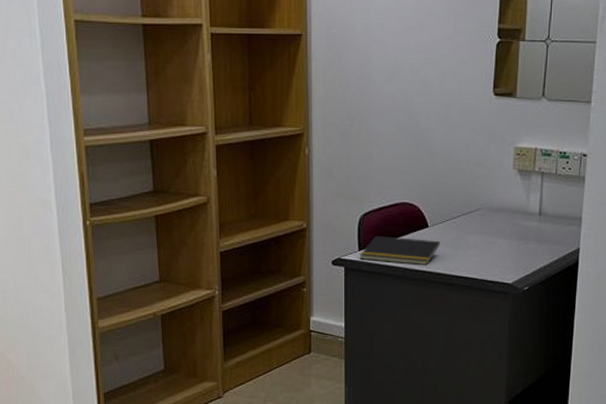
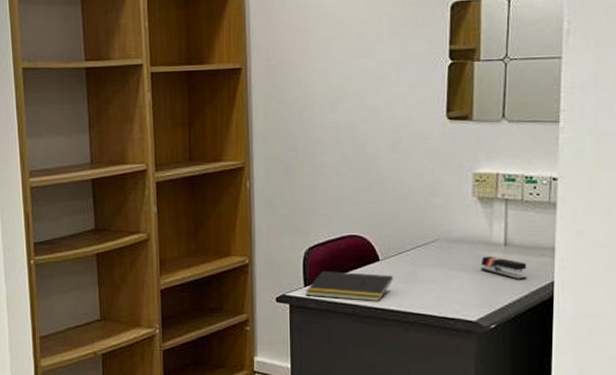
stapler: none [518,224,558,247] -> present [481,256,527,280]

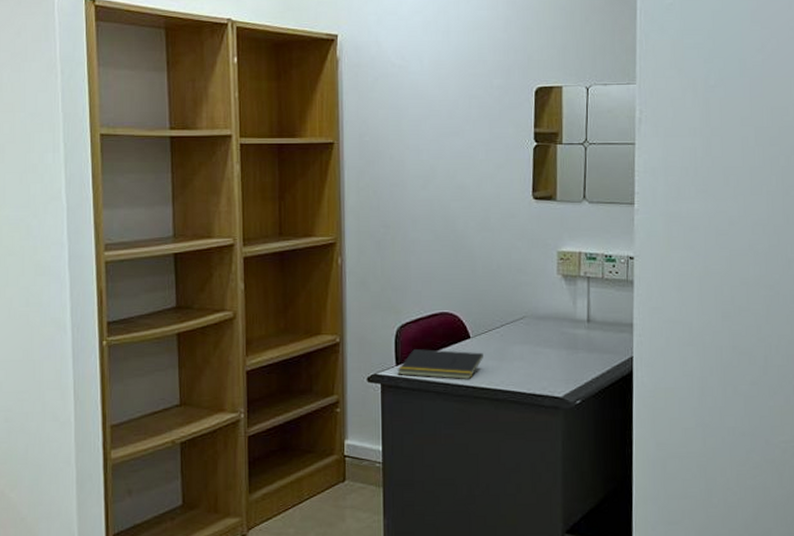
stapler: present [481,256,527,280] -> none [566,332,609,356]

